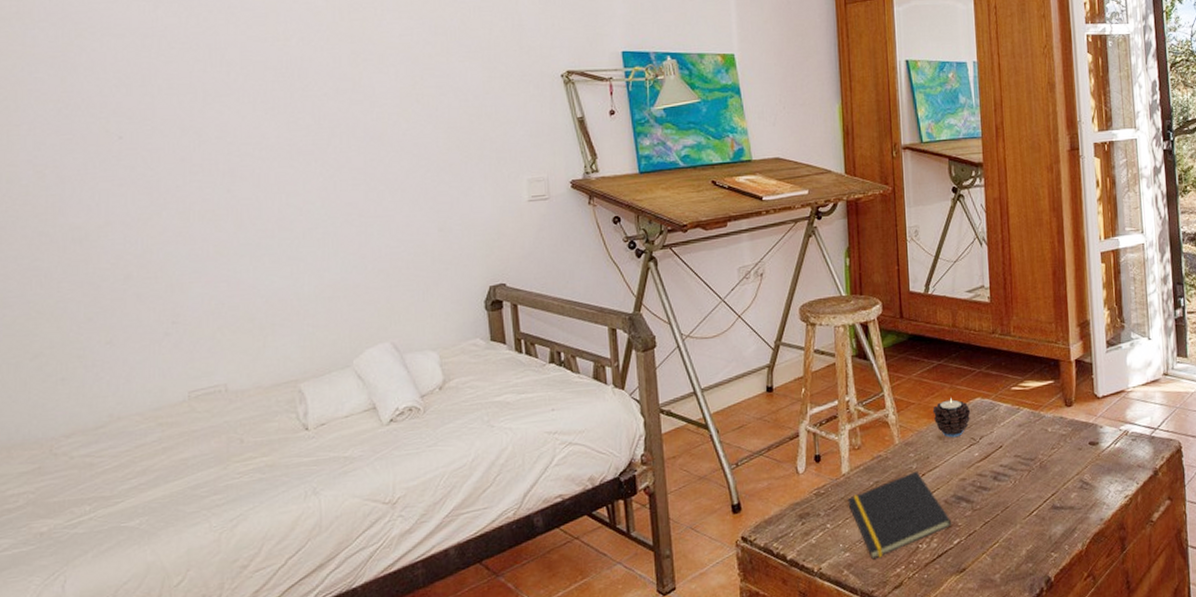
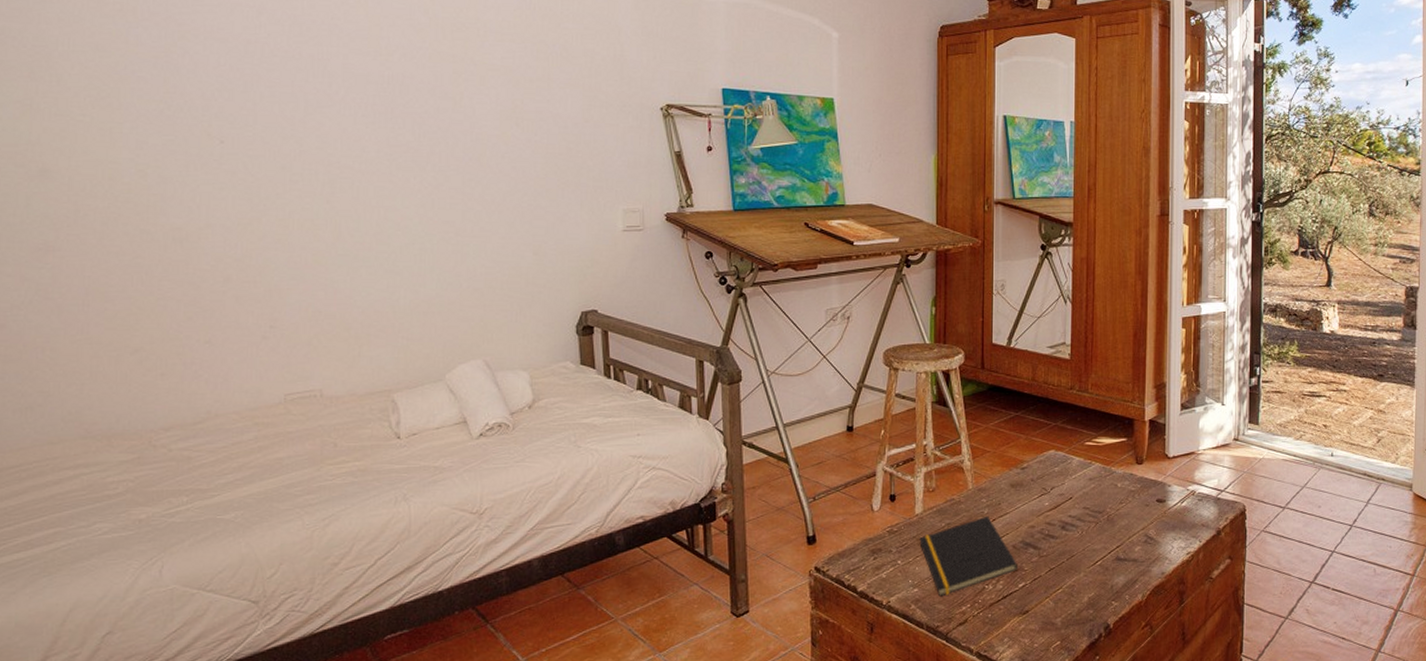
candle: present [932,398,971,438] -> none [1007,449,1044,487]

